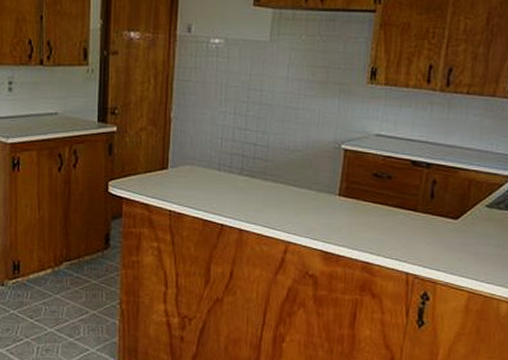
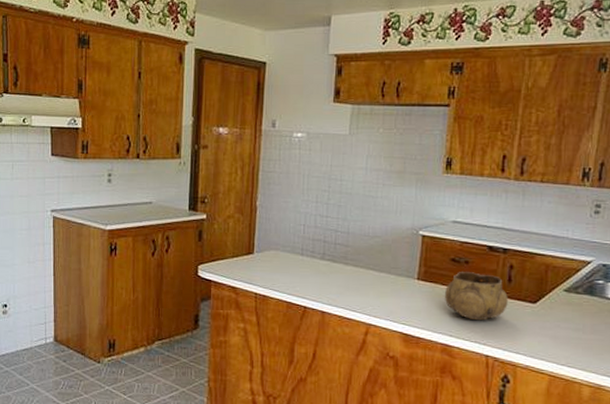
decorative bowl: none [366,187,430,238] -> present [445,272,508,321]

